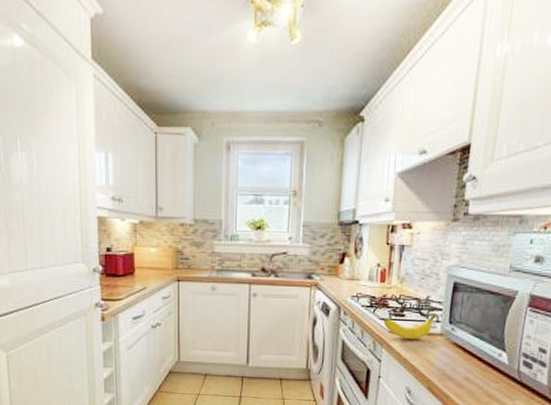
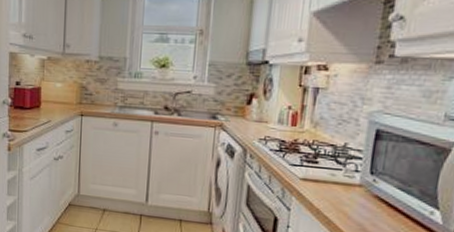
banana: present [383,314,437,340] -> none [293,162,355,190]

